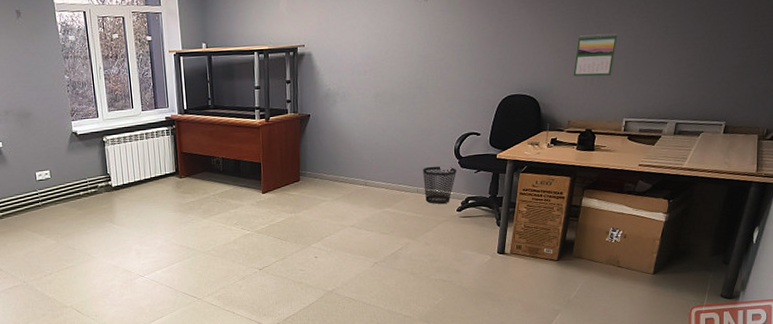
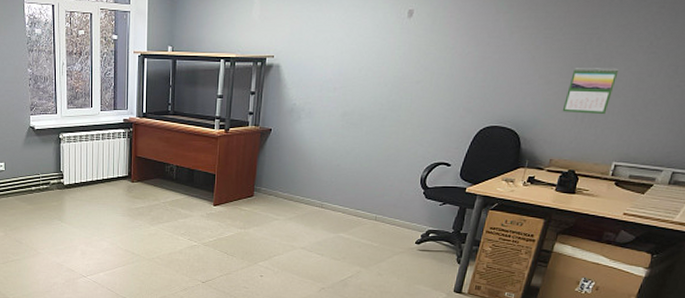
wastebasket: present [423,166,457,204] -> none [383,194,421,234]

